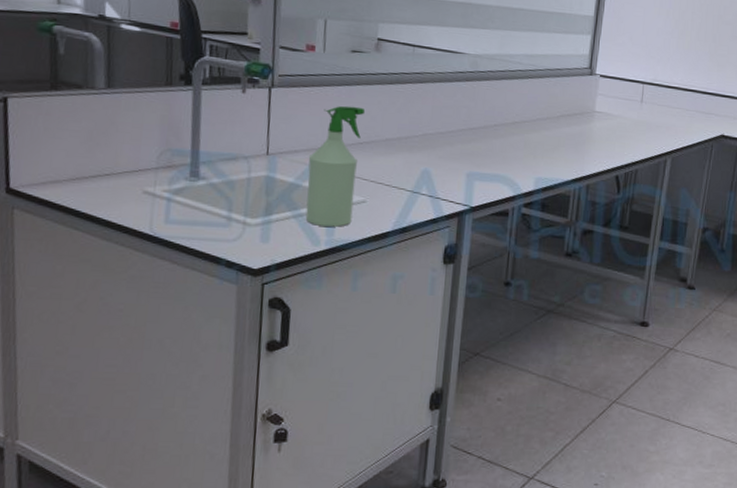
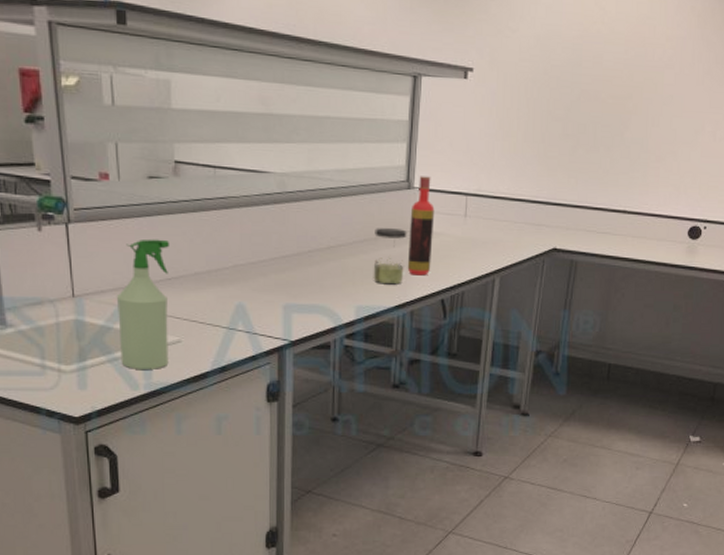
jar: none [553,108,587,159] -> present [373,228,407,283]
bottle: none [585,64,614,153] -> present [407,176,435,276]

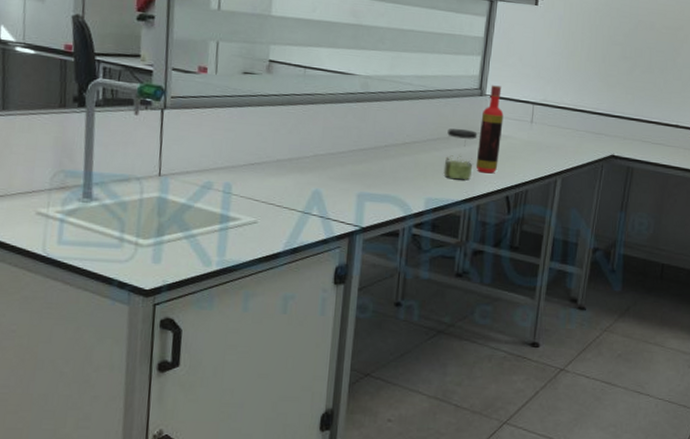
spray bottle: present [116,239,170,369] -> none [197,127,257,248]

